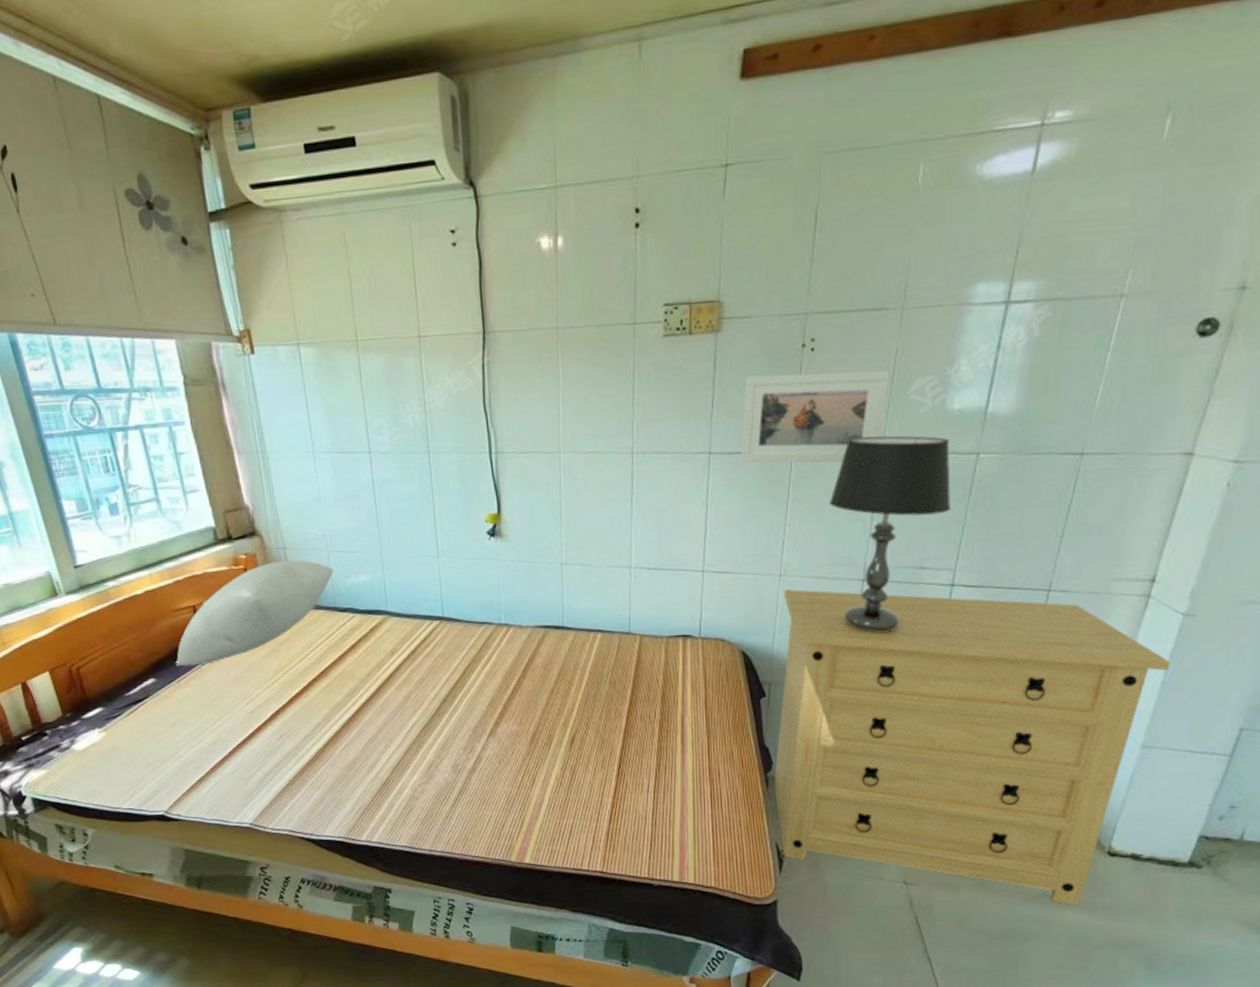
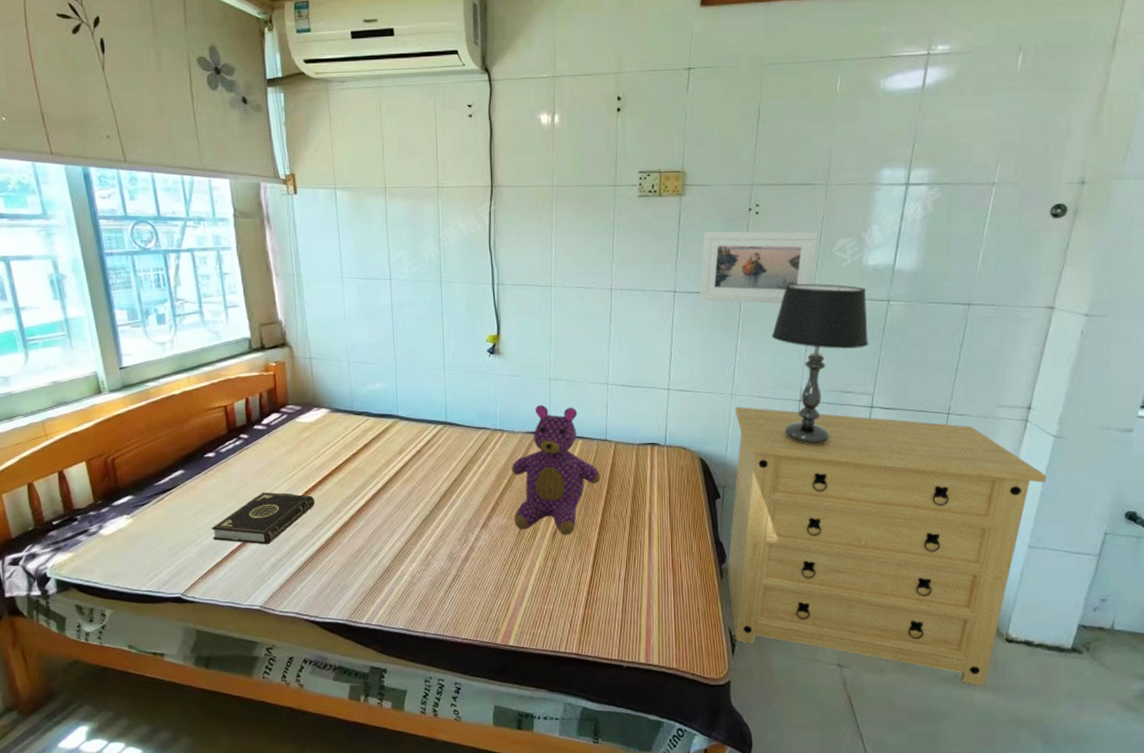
pillow: present [176,559,334,667] -> none [204,368,352,460]
book: none [190,700,302,758] -> present [211,492,315,545]
teddy bear: none [519,593,625,743] -> present [511,404,601,536]

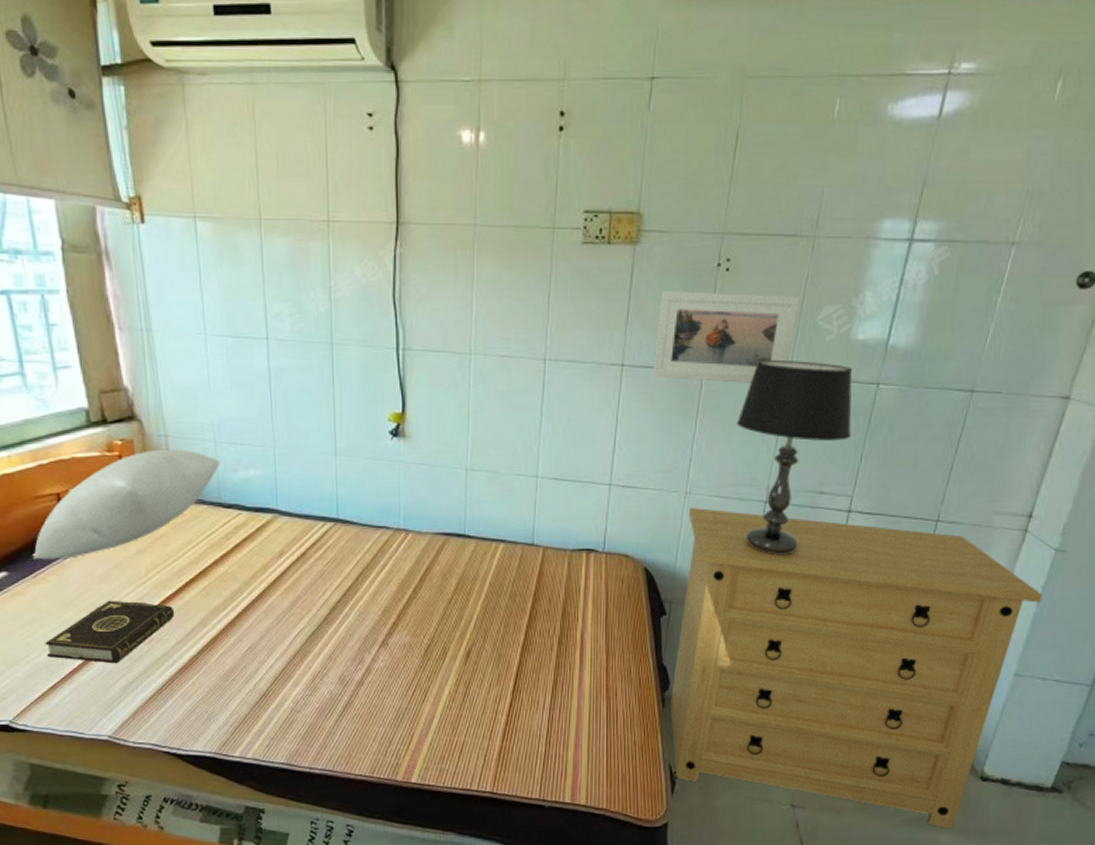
pillow: none [204,368,352,460] -> present [33,449,220,560]
teddy bear: present [511,404,601,536] -> none [416,499,526,657]

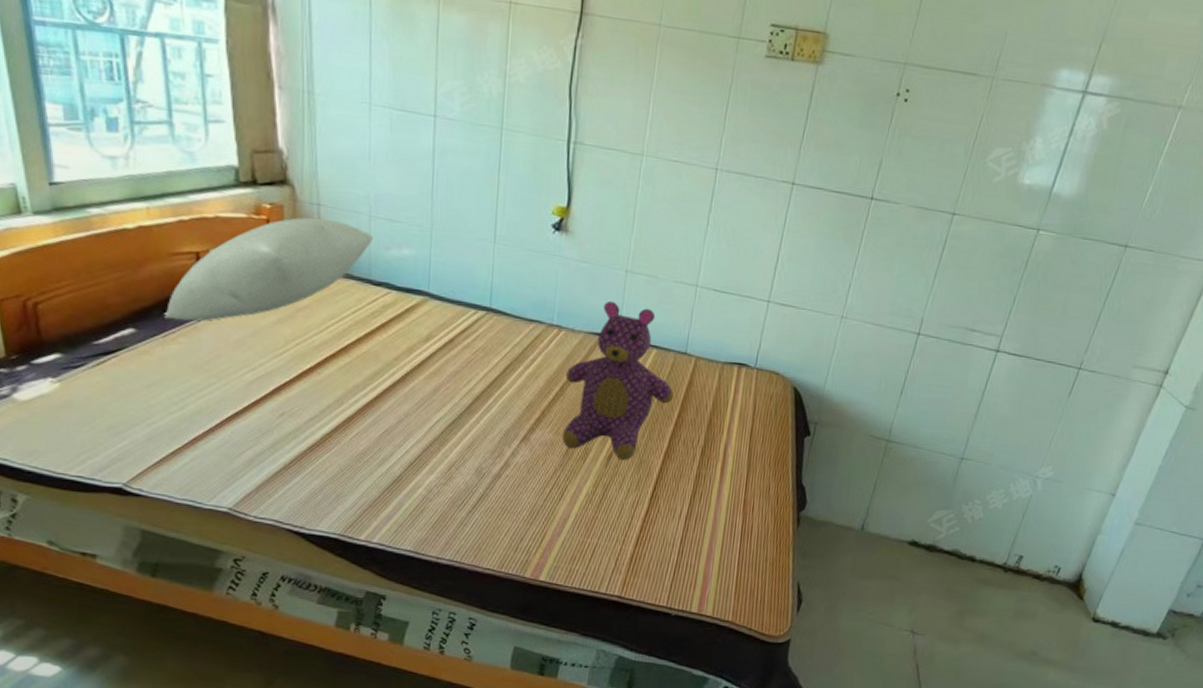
book: present [45,600,175,664] -> none [169,368,311,435]
teddy bear: none [416,499,526,657] -> present [561,300,674,461]
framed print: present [653,291,800,383] -> none [822,114,973,215]
dresser: present [671,508,1043,829] -> none [803,332,1170,666]
table lamp: present [736,361,853,554] -> none [895,194,1016,387]

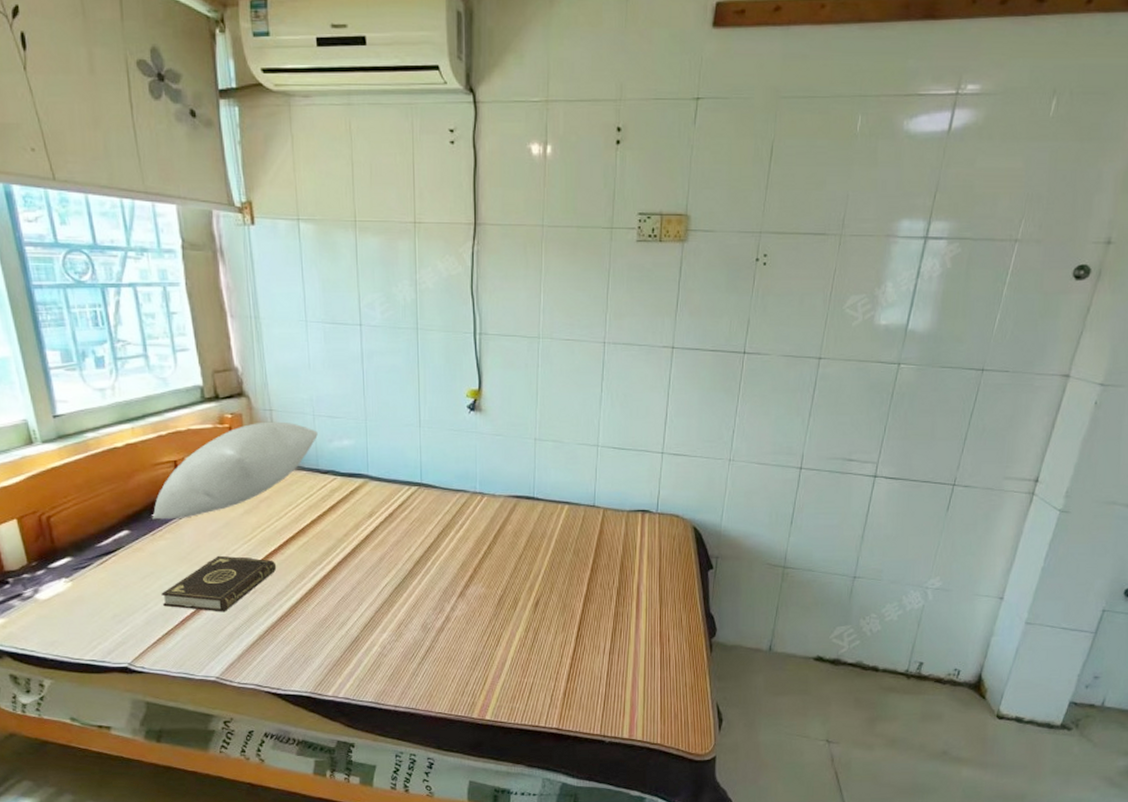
book: none [169,368,311,435] -> present [161,555,277,612]
teddy bear: present [561,300,674,461] -> none [491,466,588,606]

